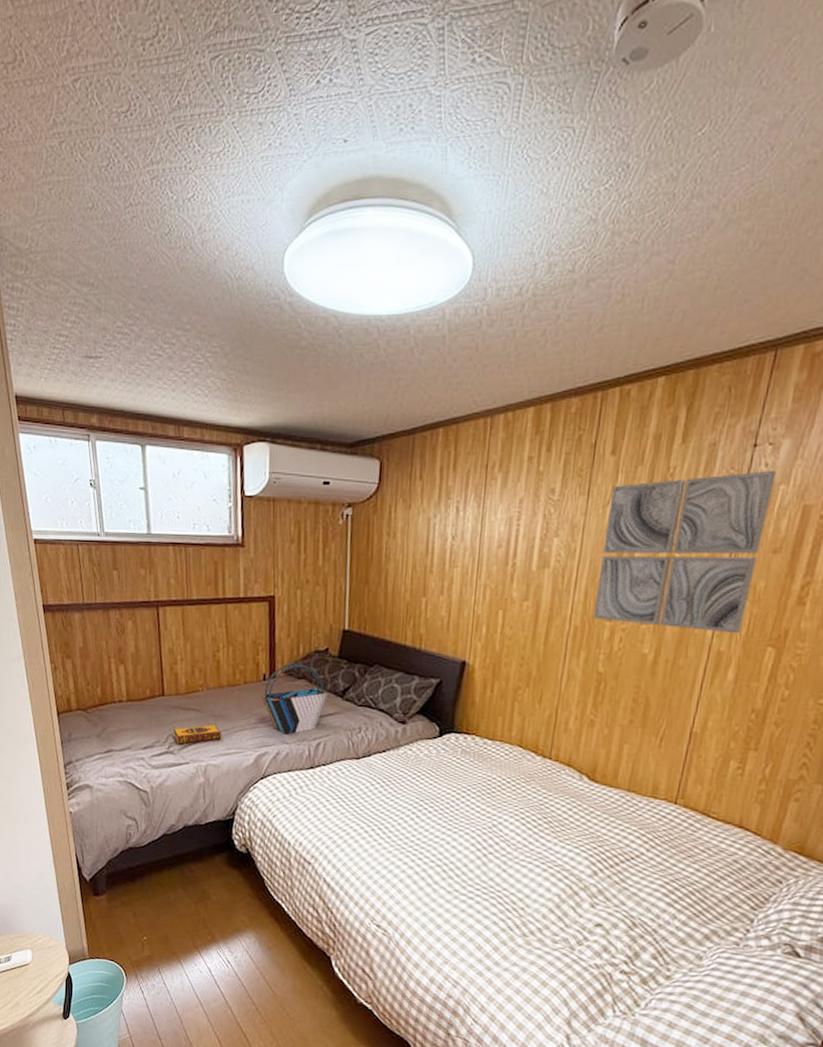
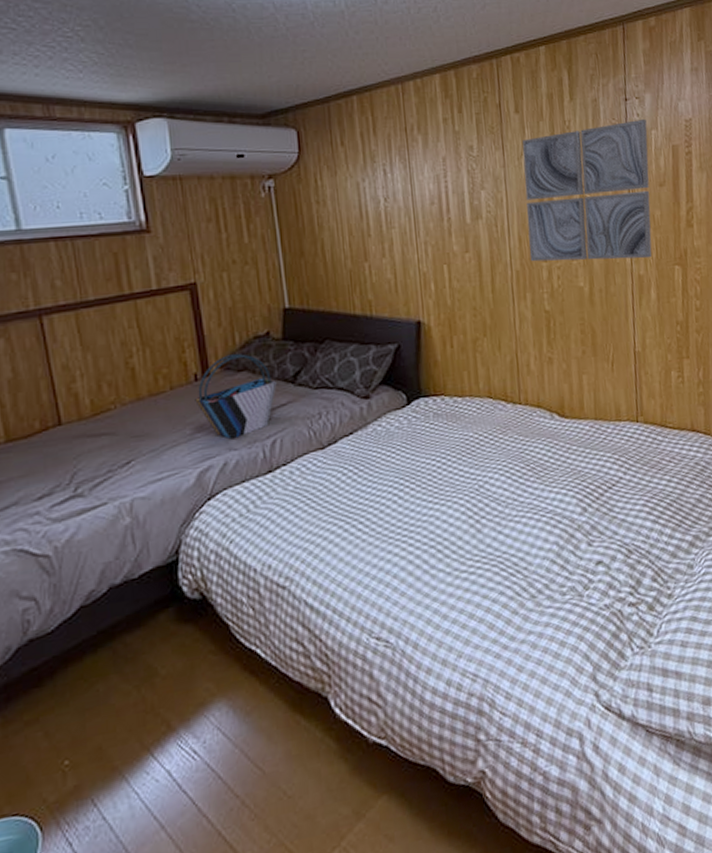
hardback book: present [173,724,222,746] -> none [79,446,150,484]

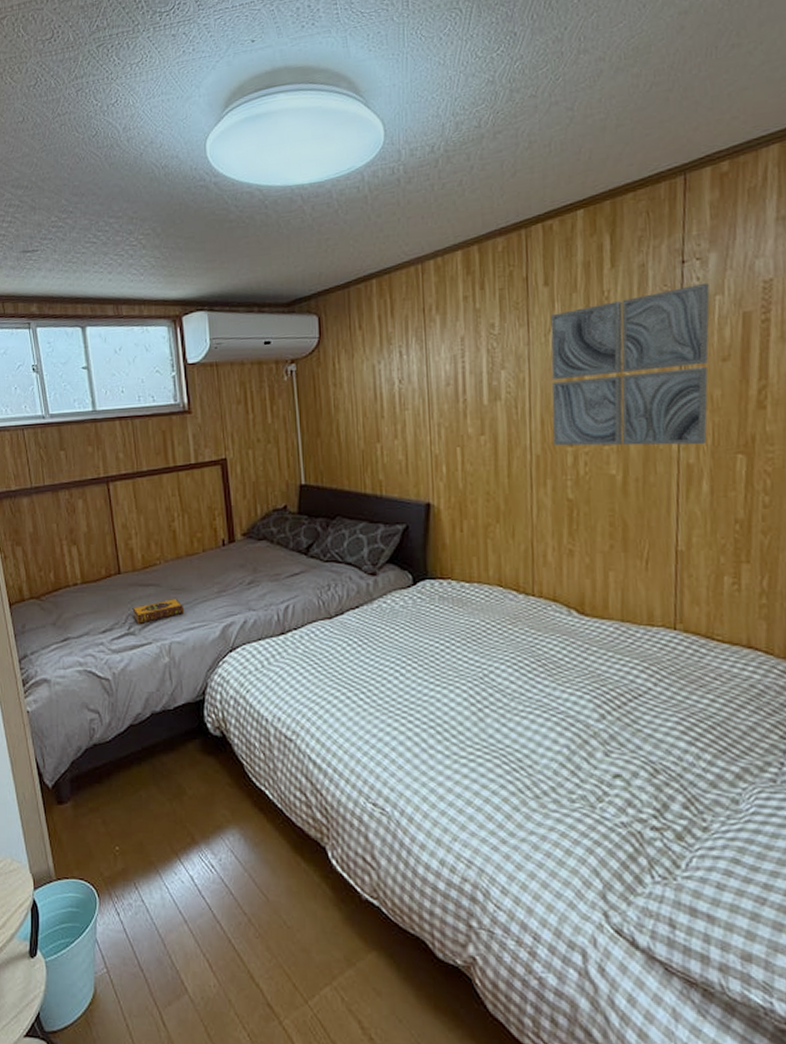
hardback book: none [79,446,150,484] -> present [132,598,185,625]
tote bag: present [195,354,277,440] -> none [222,524,291,601]

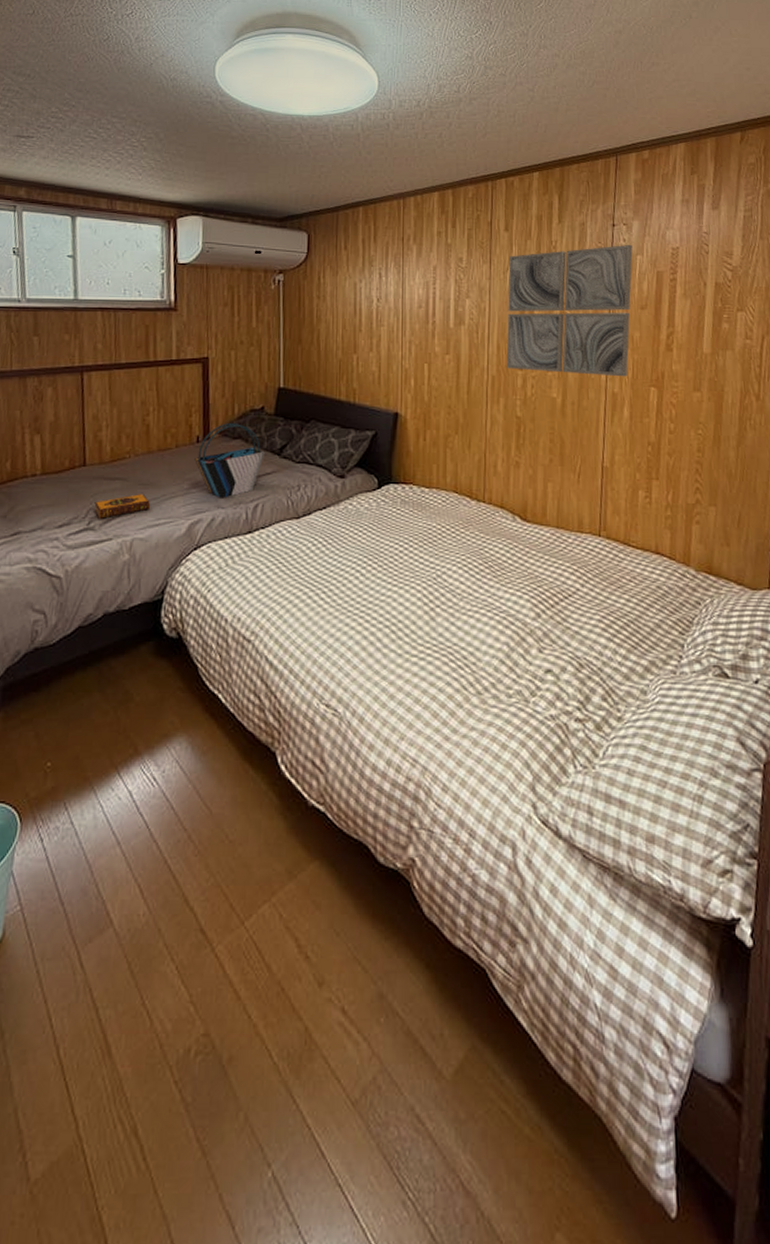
tote bag: none [222,524,291,601] -> present [194,423,265,498]

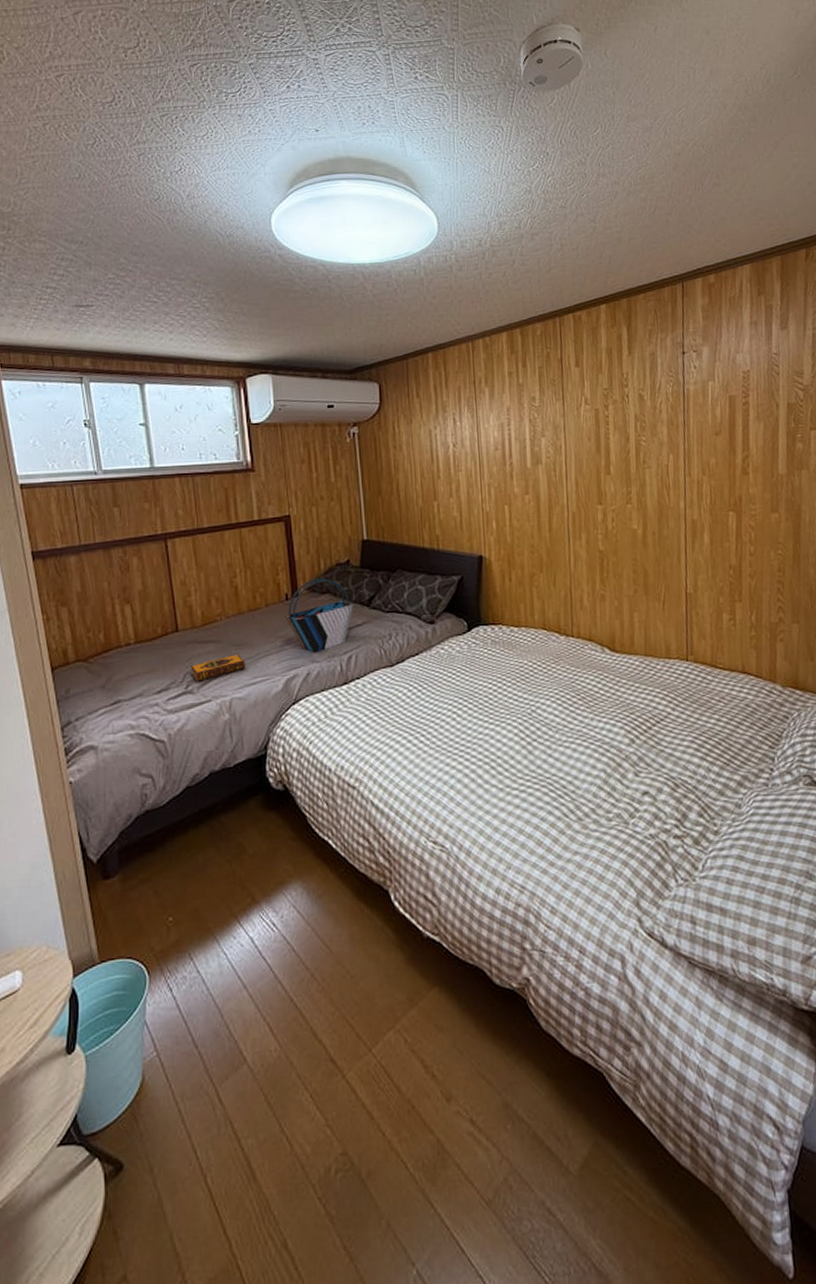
wall art: present [506,244,633,377] -> none [581,371,706,505]

